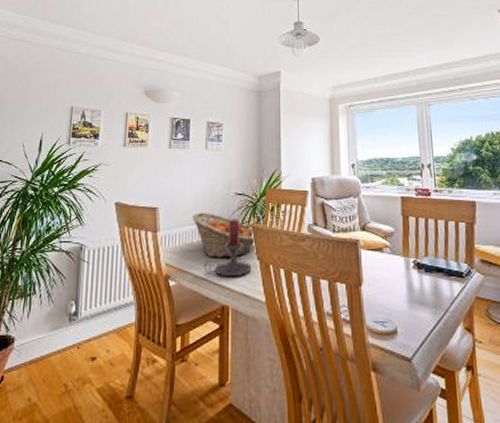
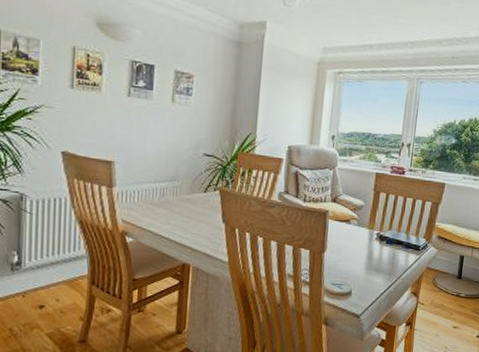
fruit basket: present [192,212,256,258] -> none [153,170,223,219]
candle holder: present [204,219,252,277] -> none [165,180,217,238]

